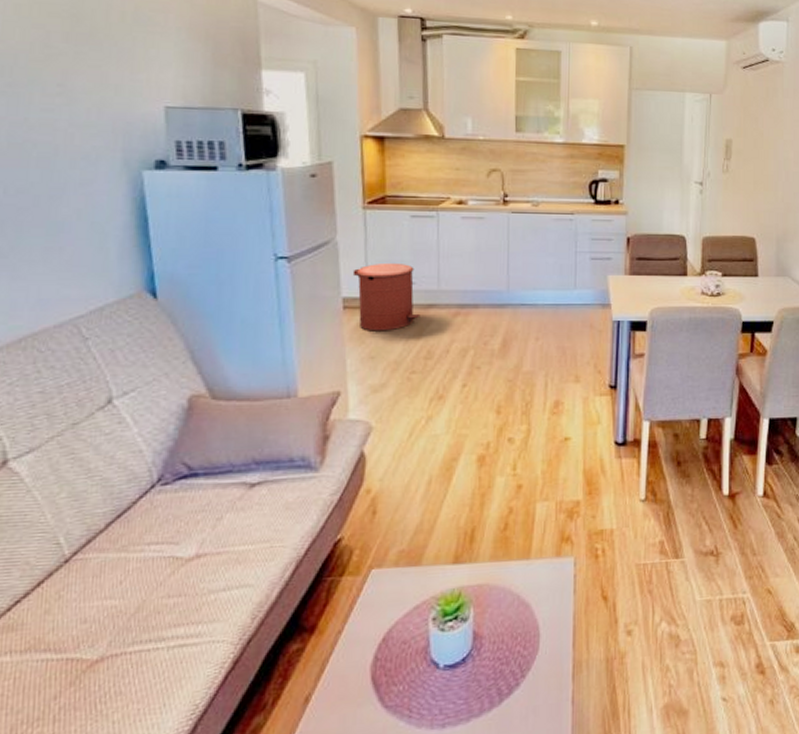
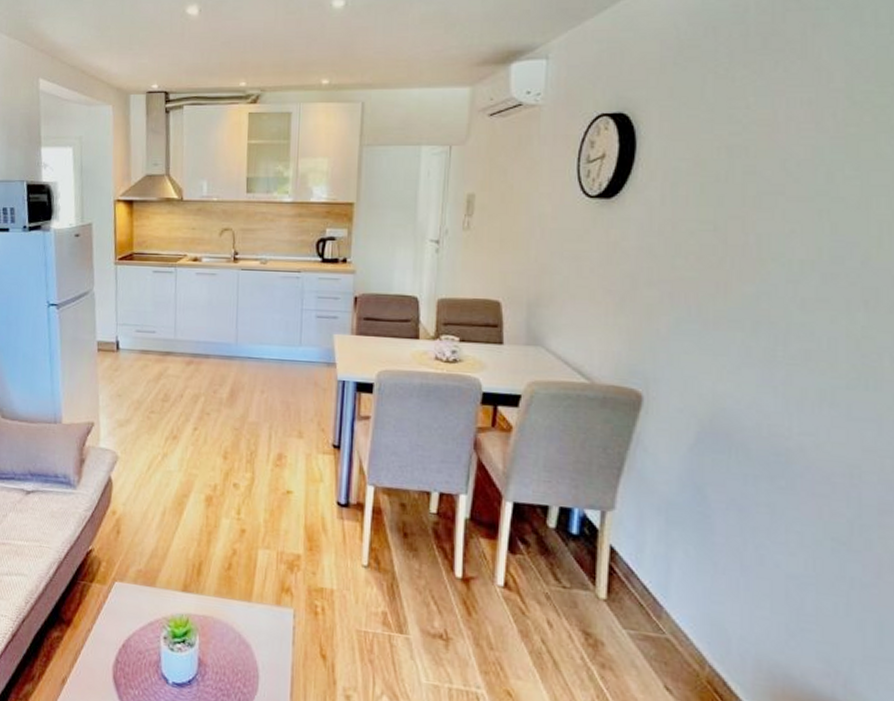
trash can: present [352,262,421,331] -> none [105,312,159,373]

